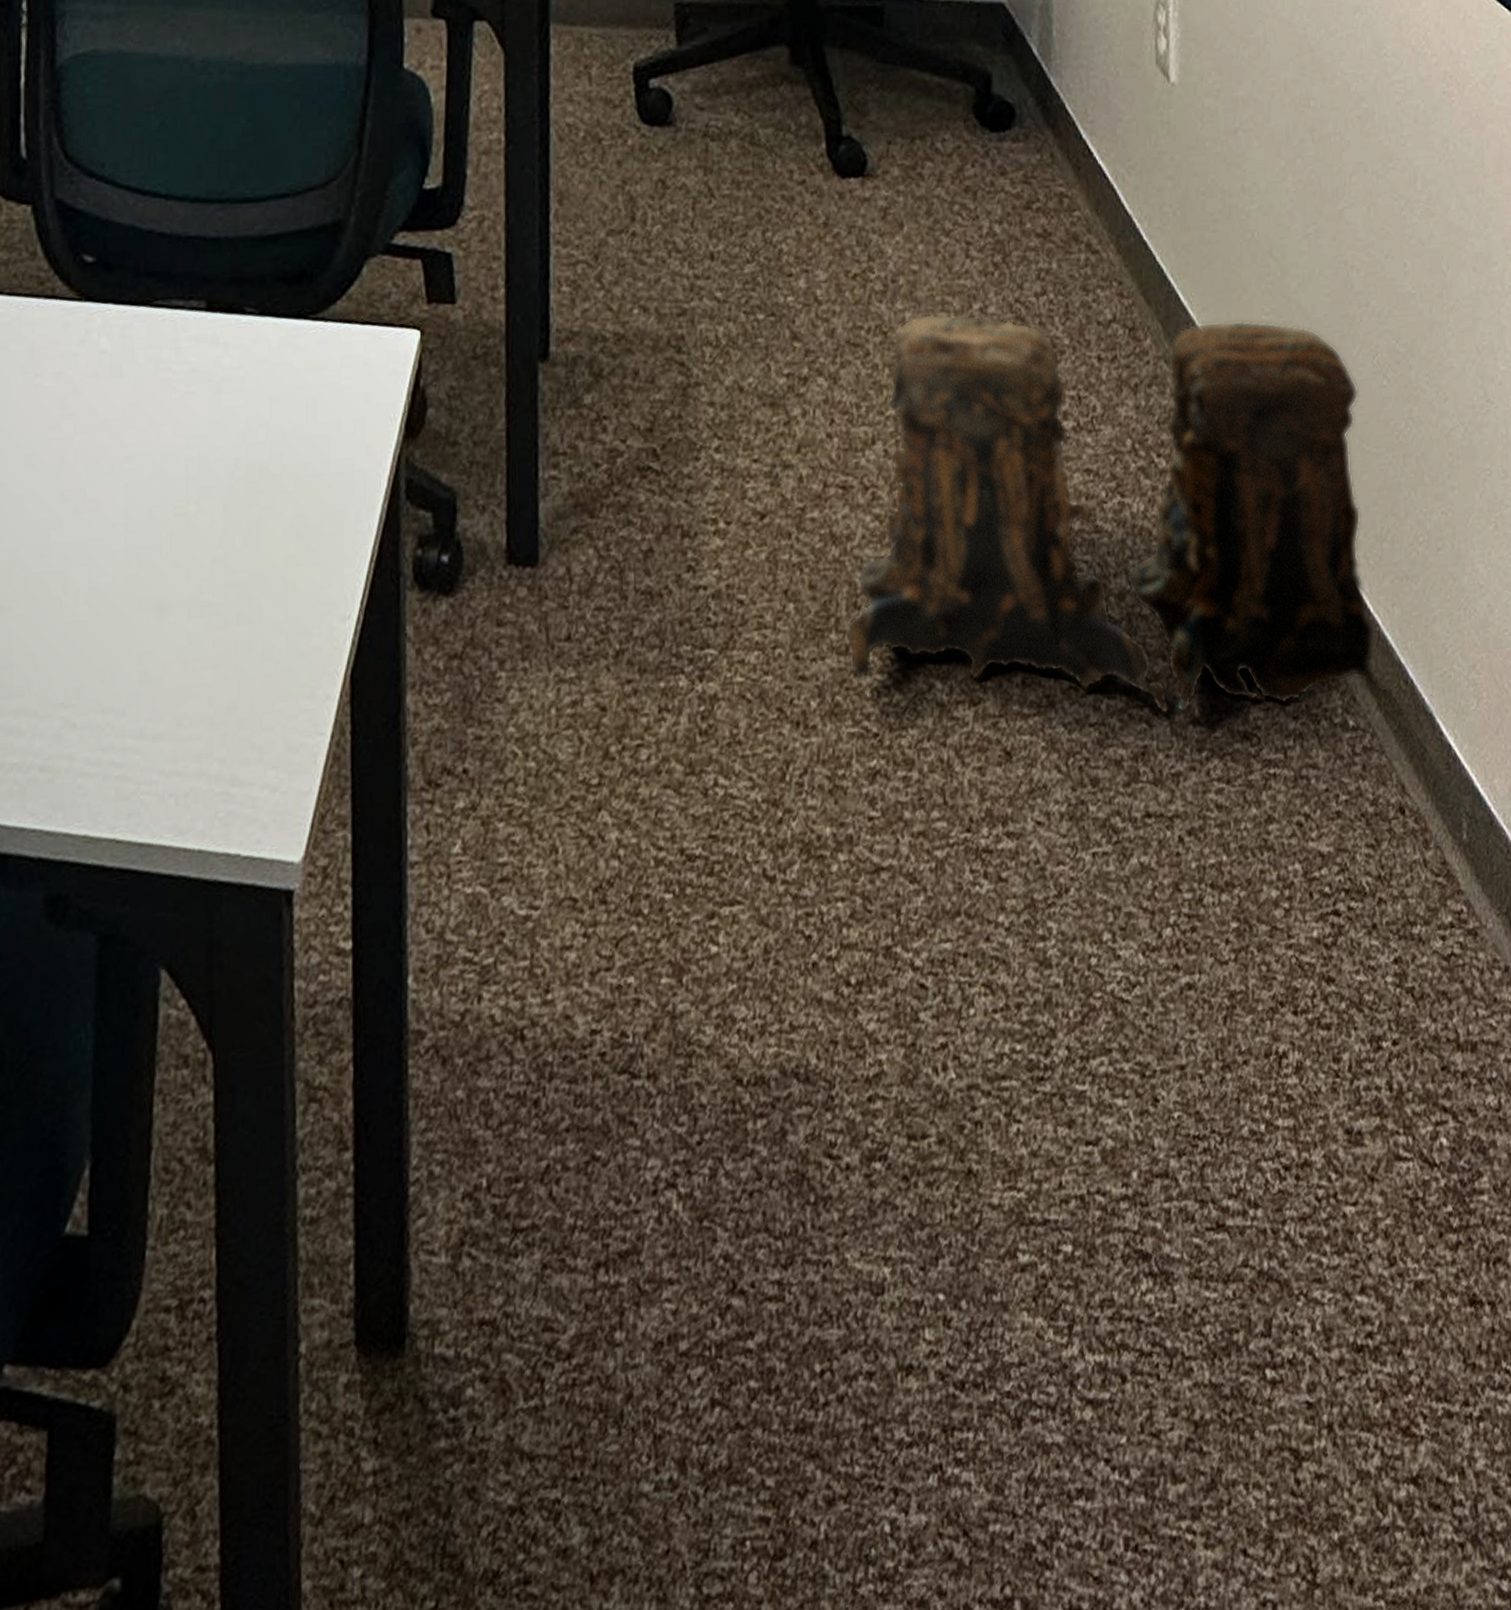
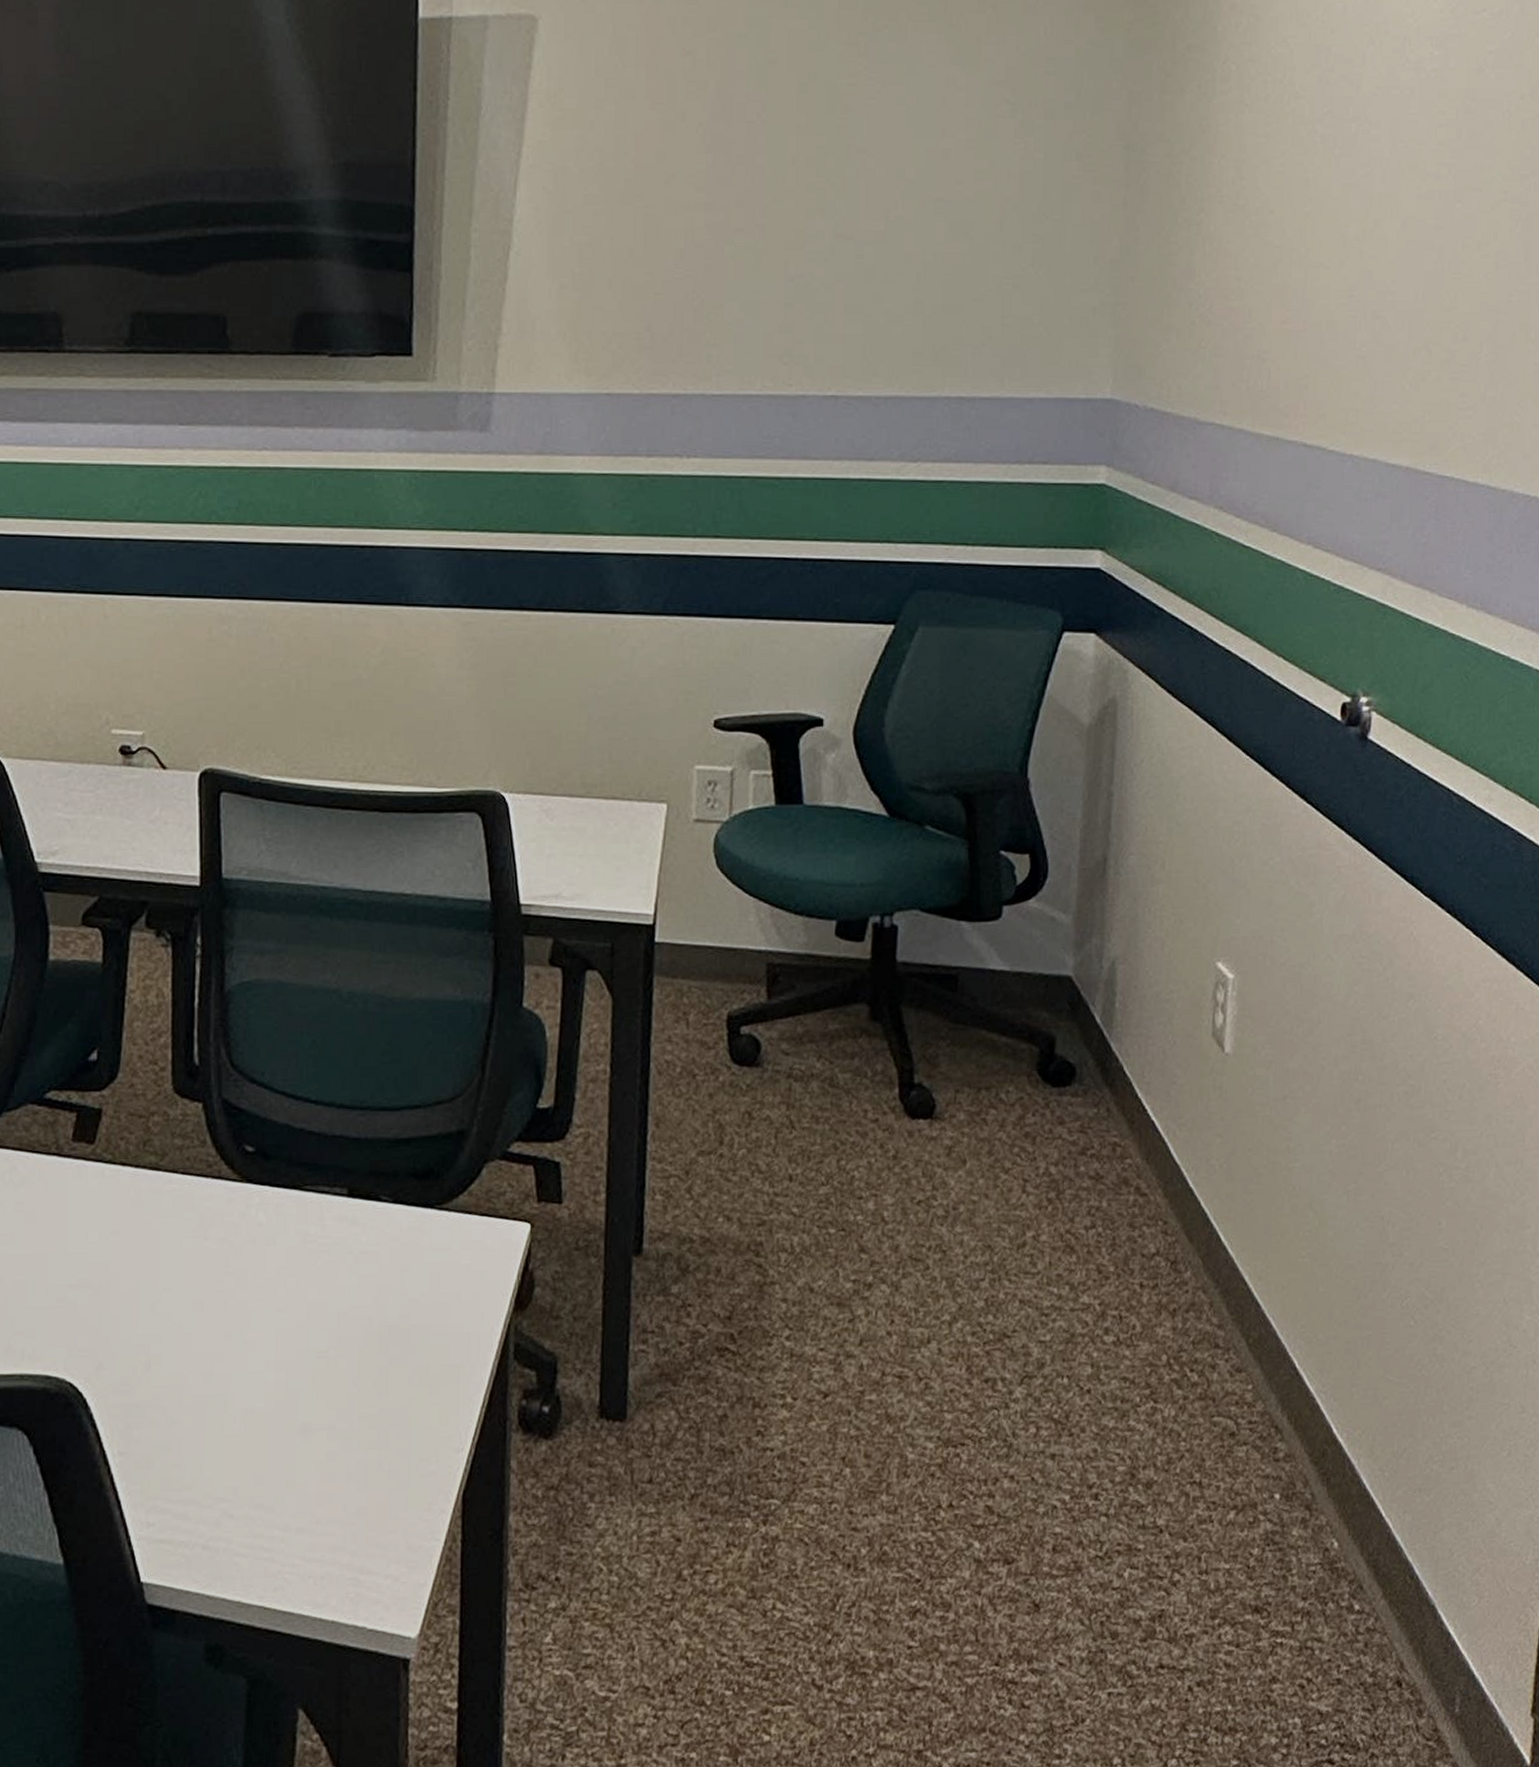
backpack: present [847,313,1380,716] -> none [897,1237,1387,1587]

